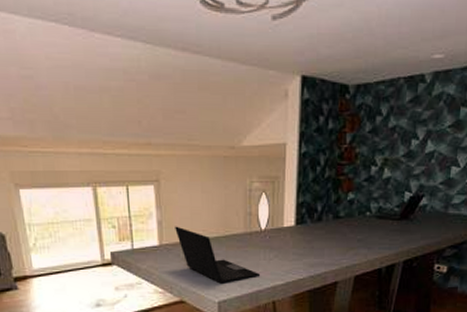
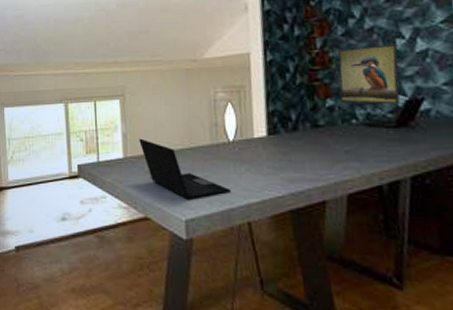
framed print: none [360,143,412,200] -> present [337,43,400,105]

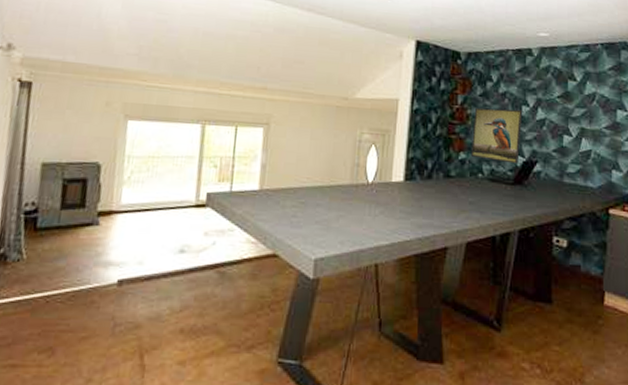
laptop: present [139,138,232,200] -> none [278,171,364,239]

